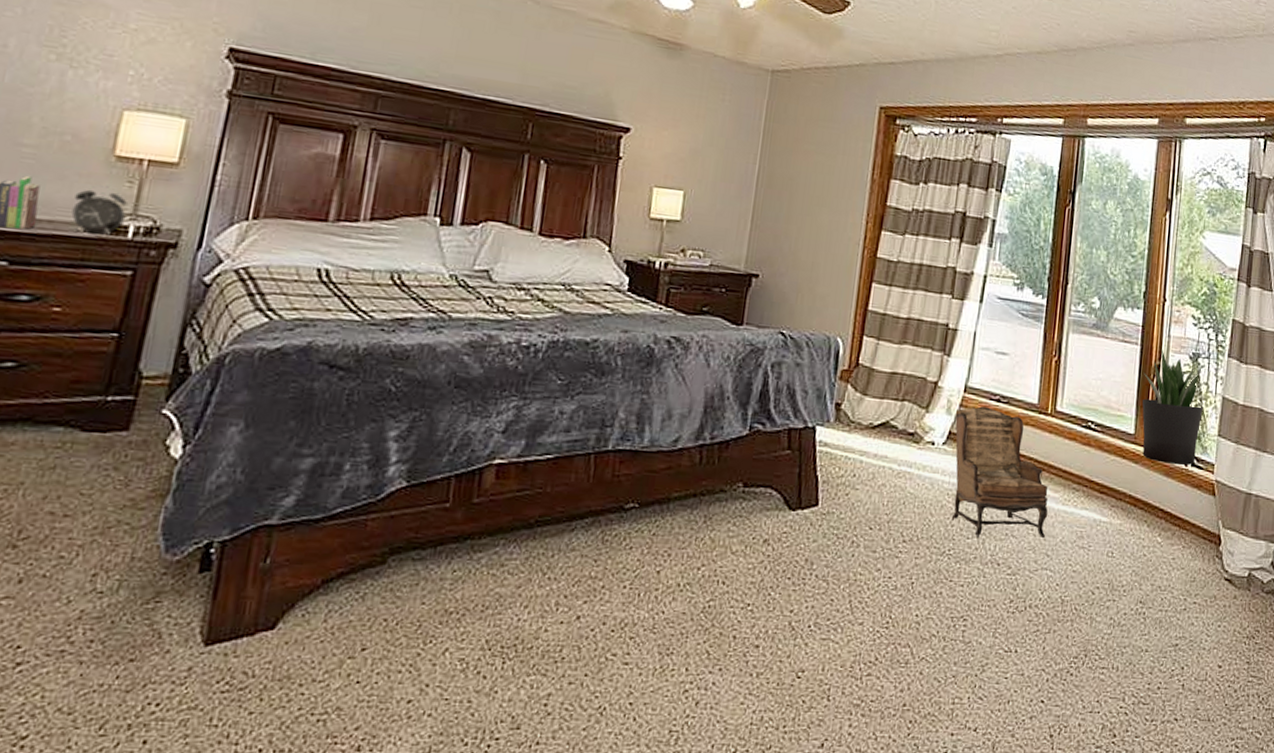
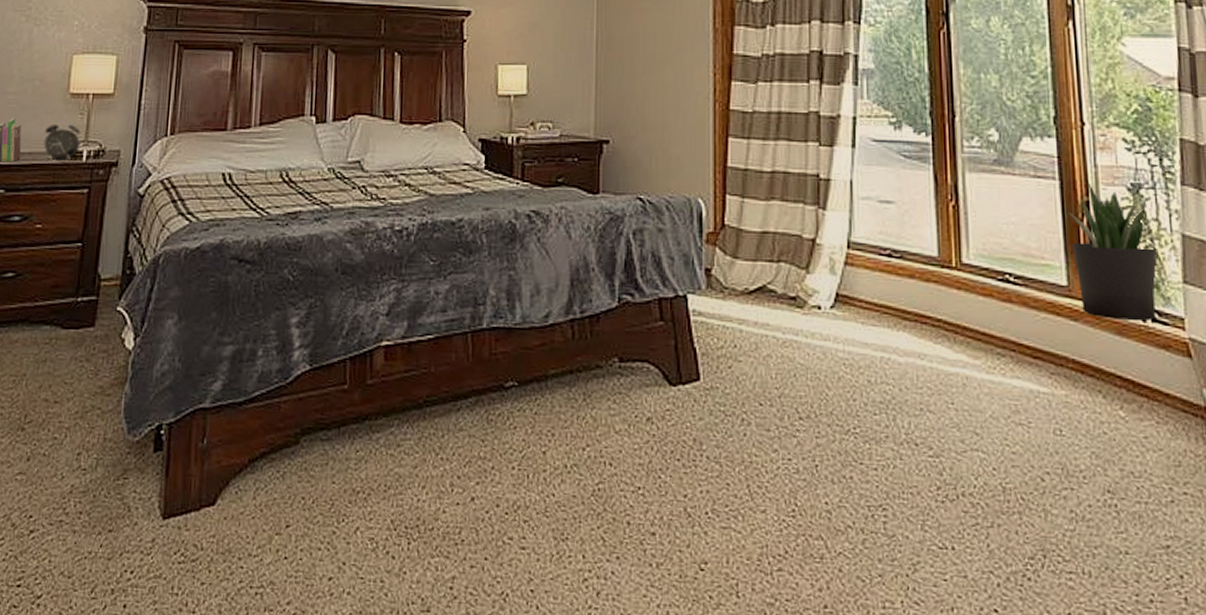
armchair: present [951,406,1048,538] -> none [840,263,971,413]

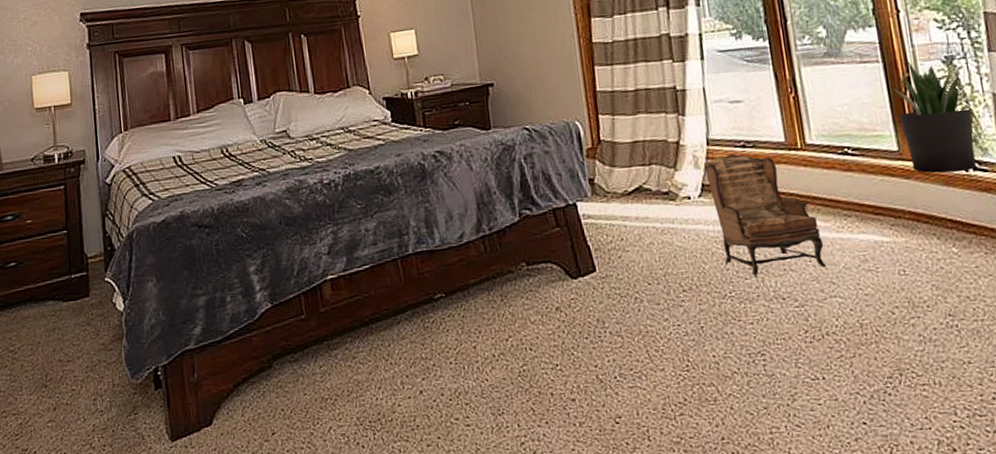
alarm clock: present [44,118,80,160] -> none [20,130,51,166]
armchair: none [840,263,971,413] -> present [703,154,827,277]

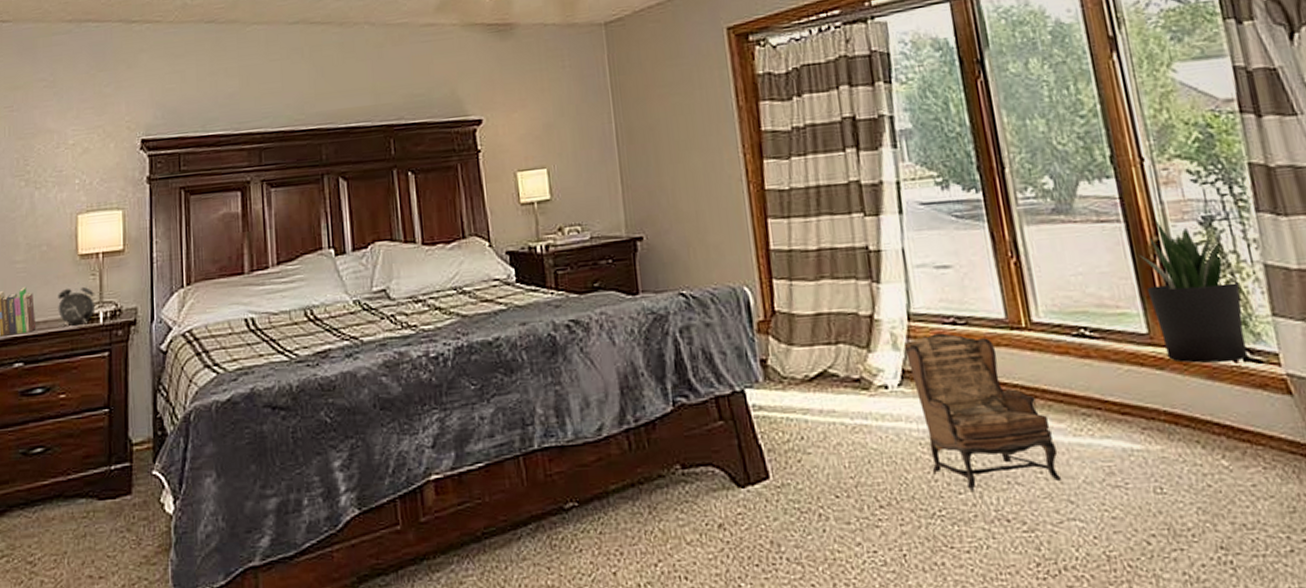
alarm clock: none [20,130,51,166] -> present [58,281,95,326]

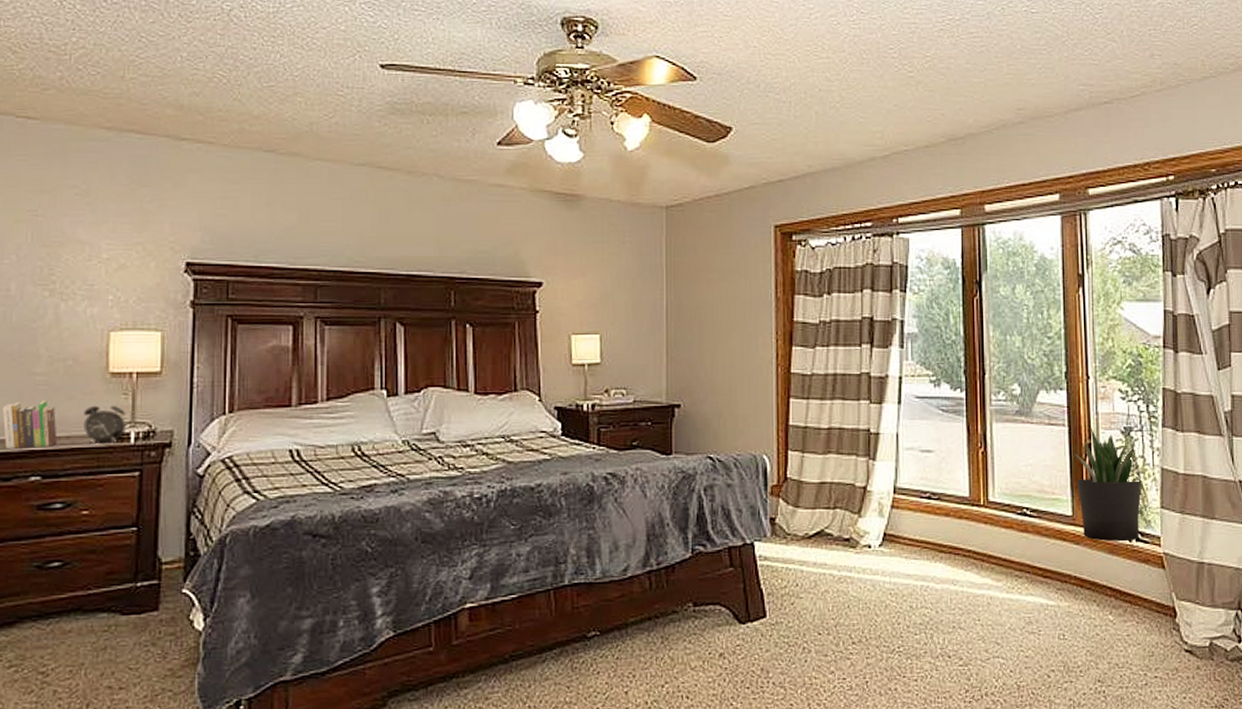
armchair: present [903,333,1062,491] -> none [887,505,994,633]

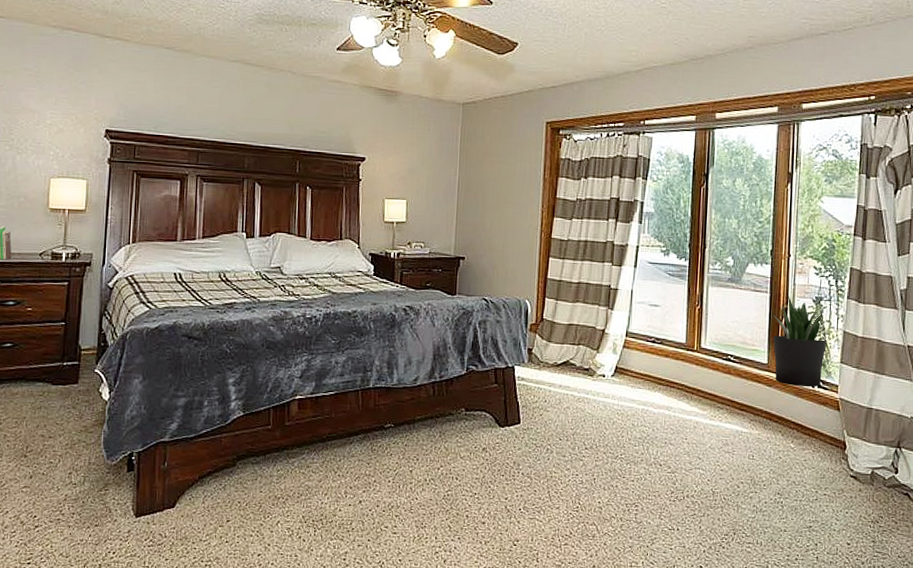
alarm clock: present [83,399,125,443] -> none [30,227,60,260]

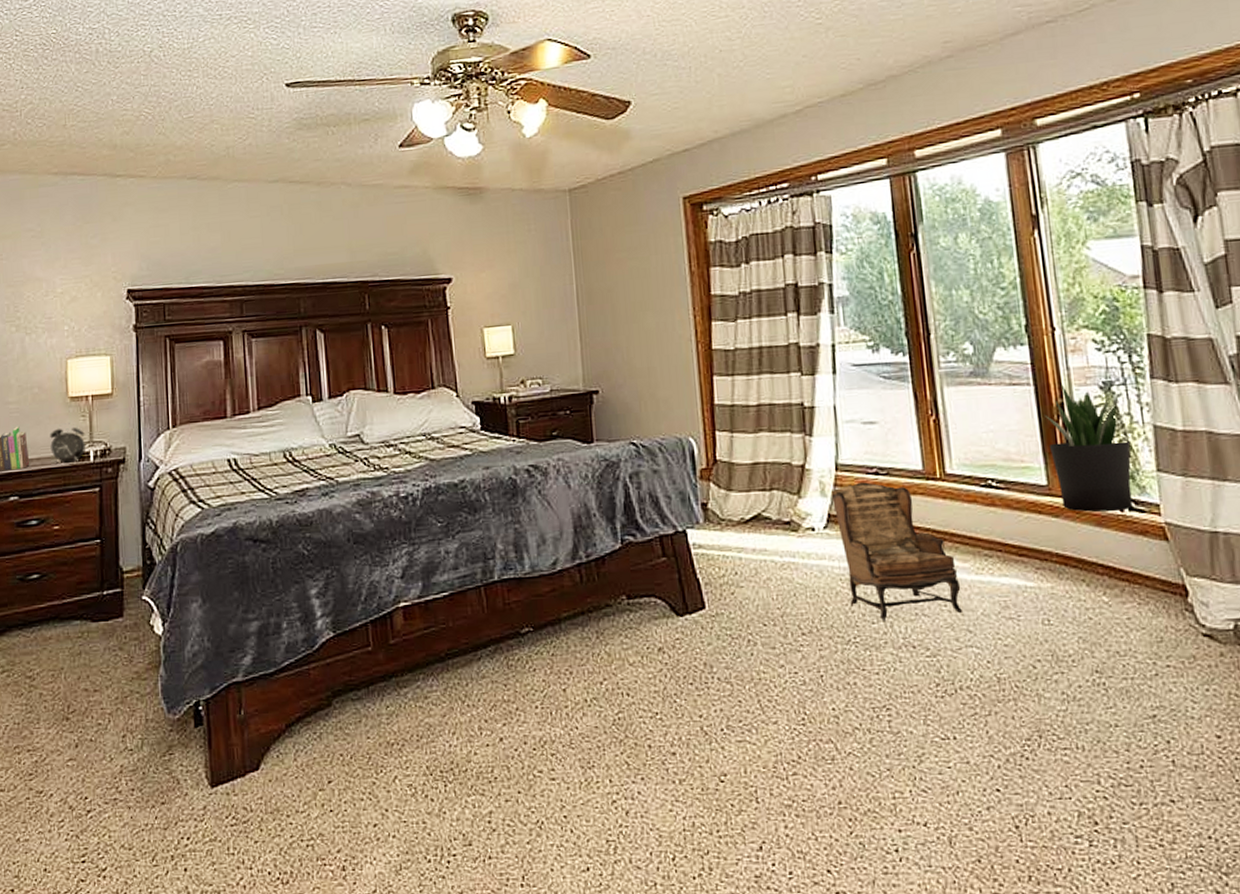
alarm clock: none [30,227,60,260] -> present [50,422,85,464]
armchair: none [619,347,699,445] -> present [830,482,964,621]

